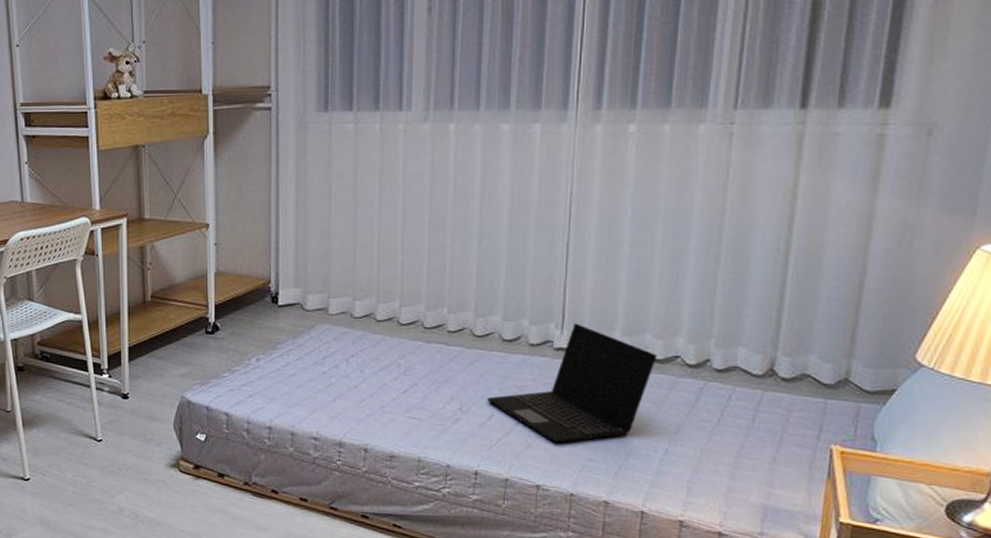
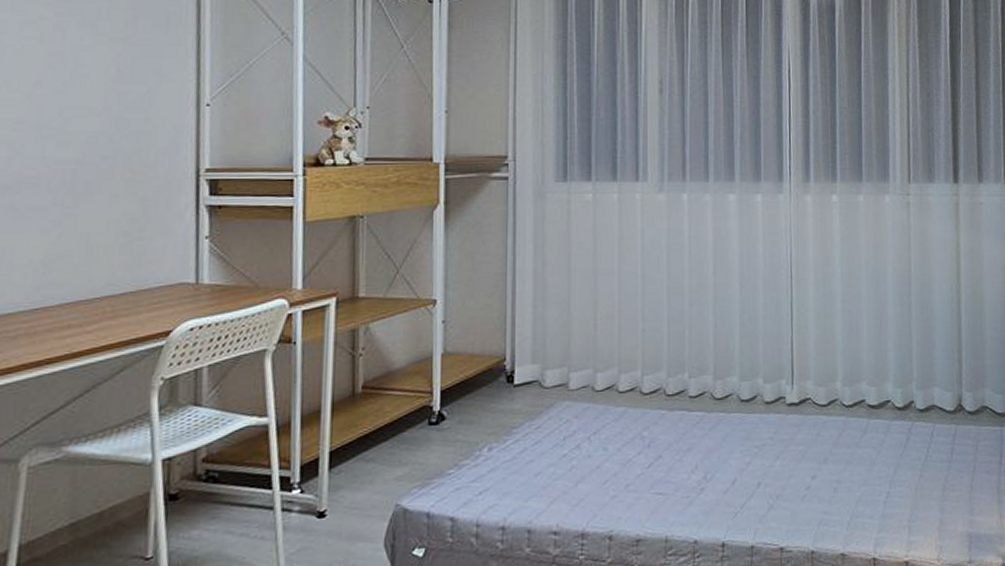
laptop: present [486,323,657,444] -> none [729,377,872,501]

